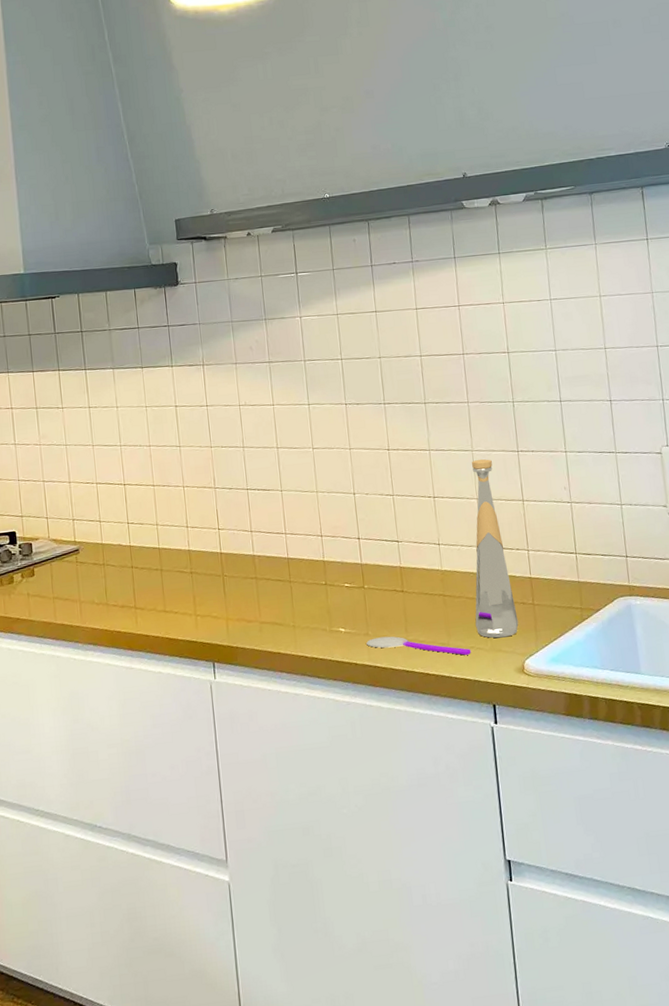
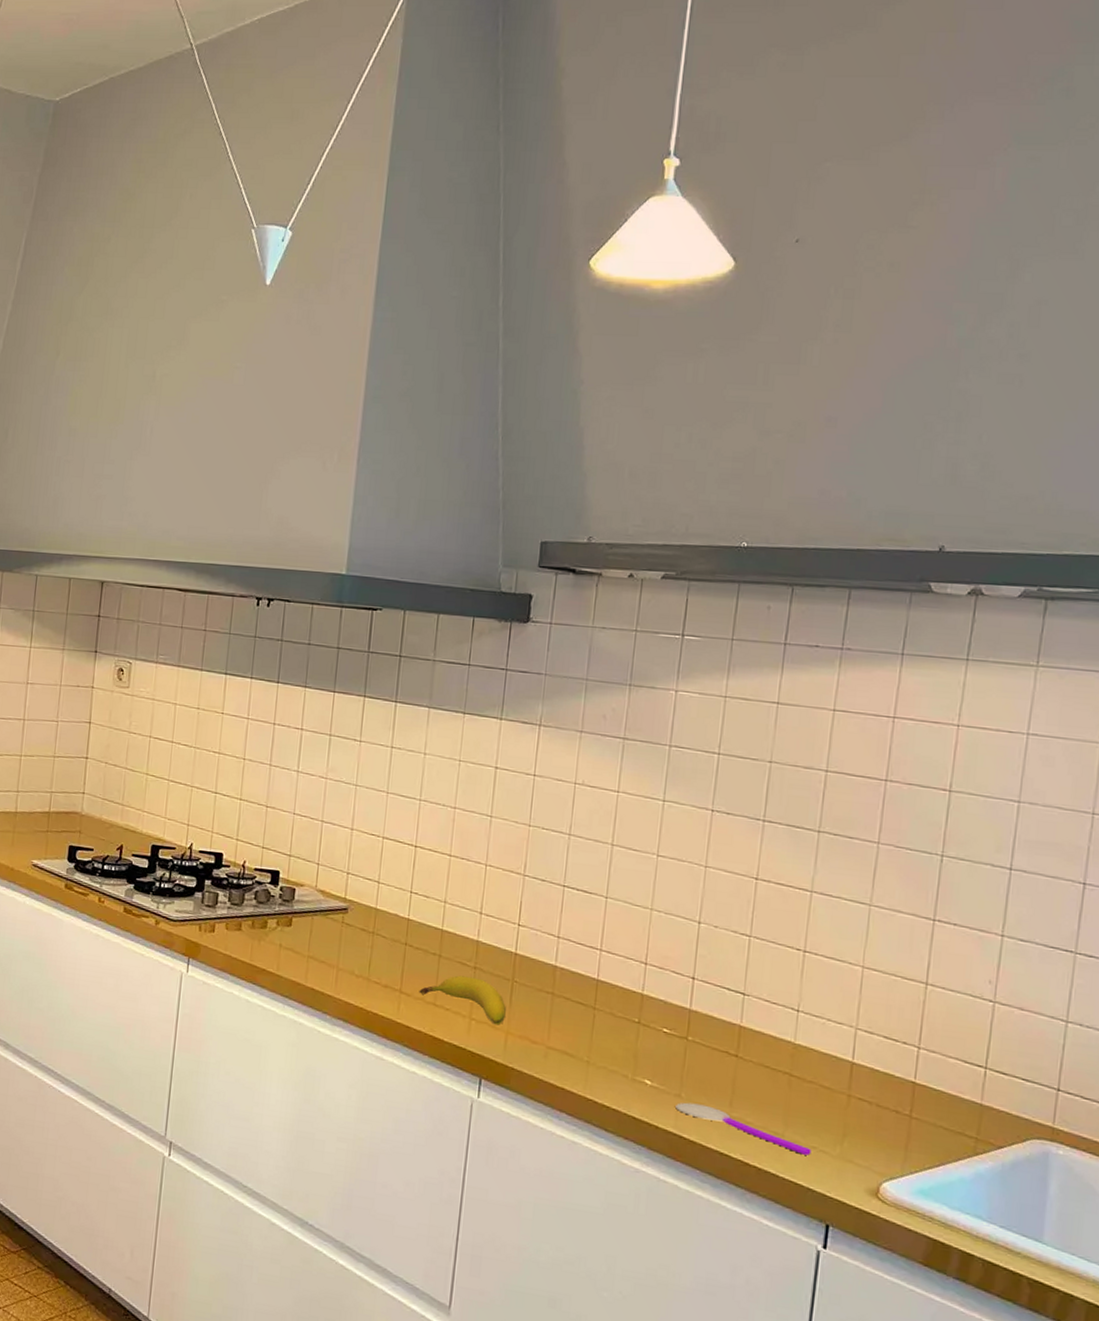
fruit: none [150,580,223,615] -> present [419,975,506,1025]
bottle: present [472,459,519,639] -> none [824,917,895,1148]

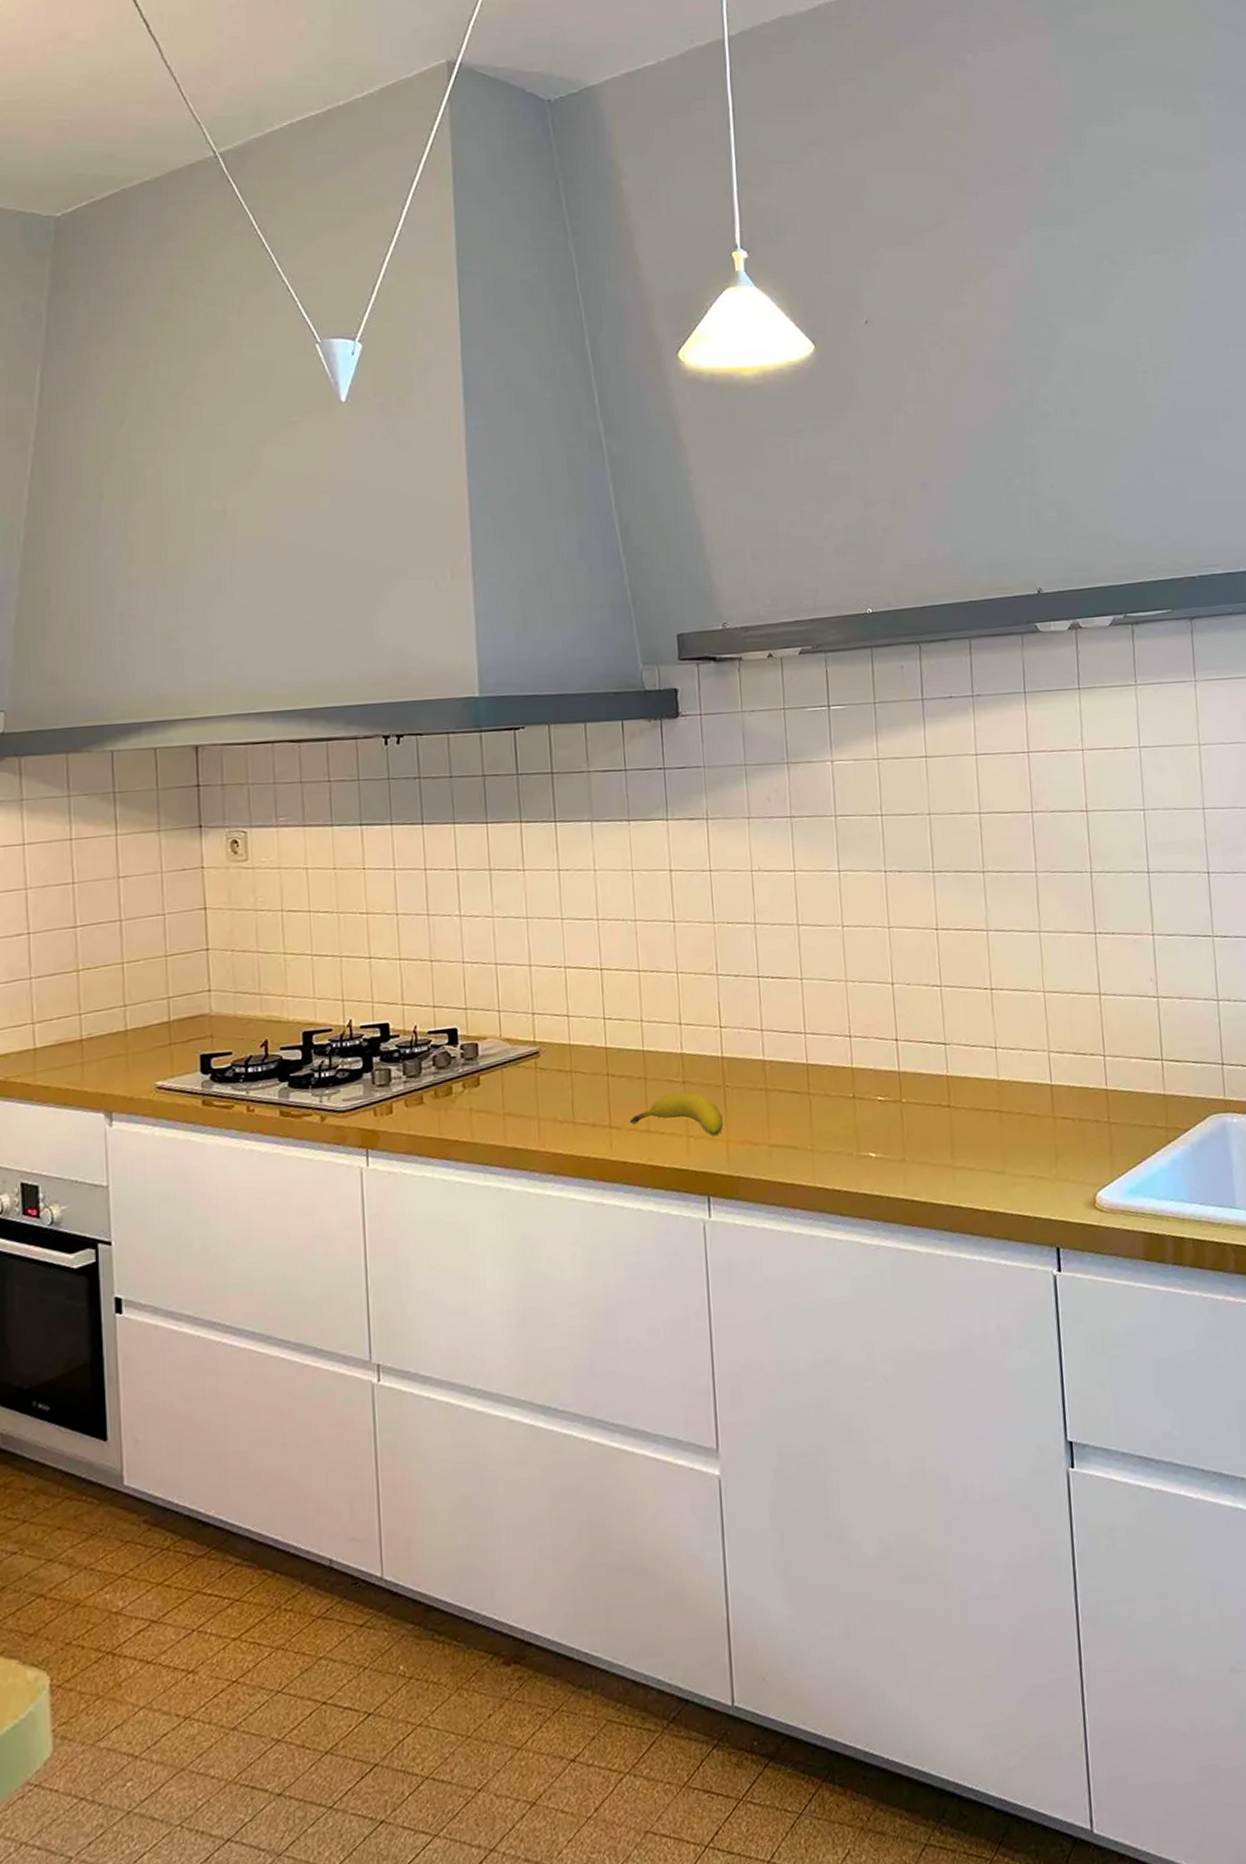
spoon: present [675,1102,812,1156] -> none [902,1162,1032,1186]

